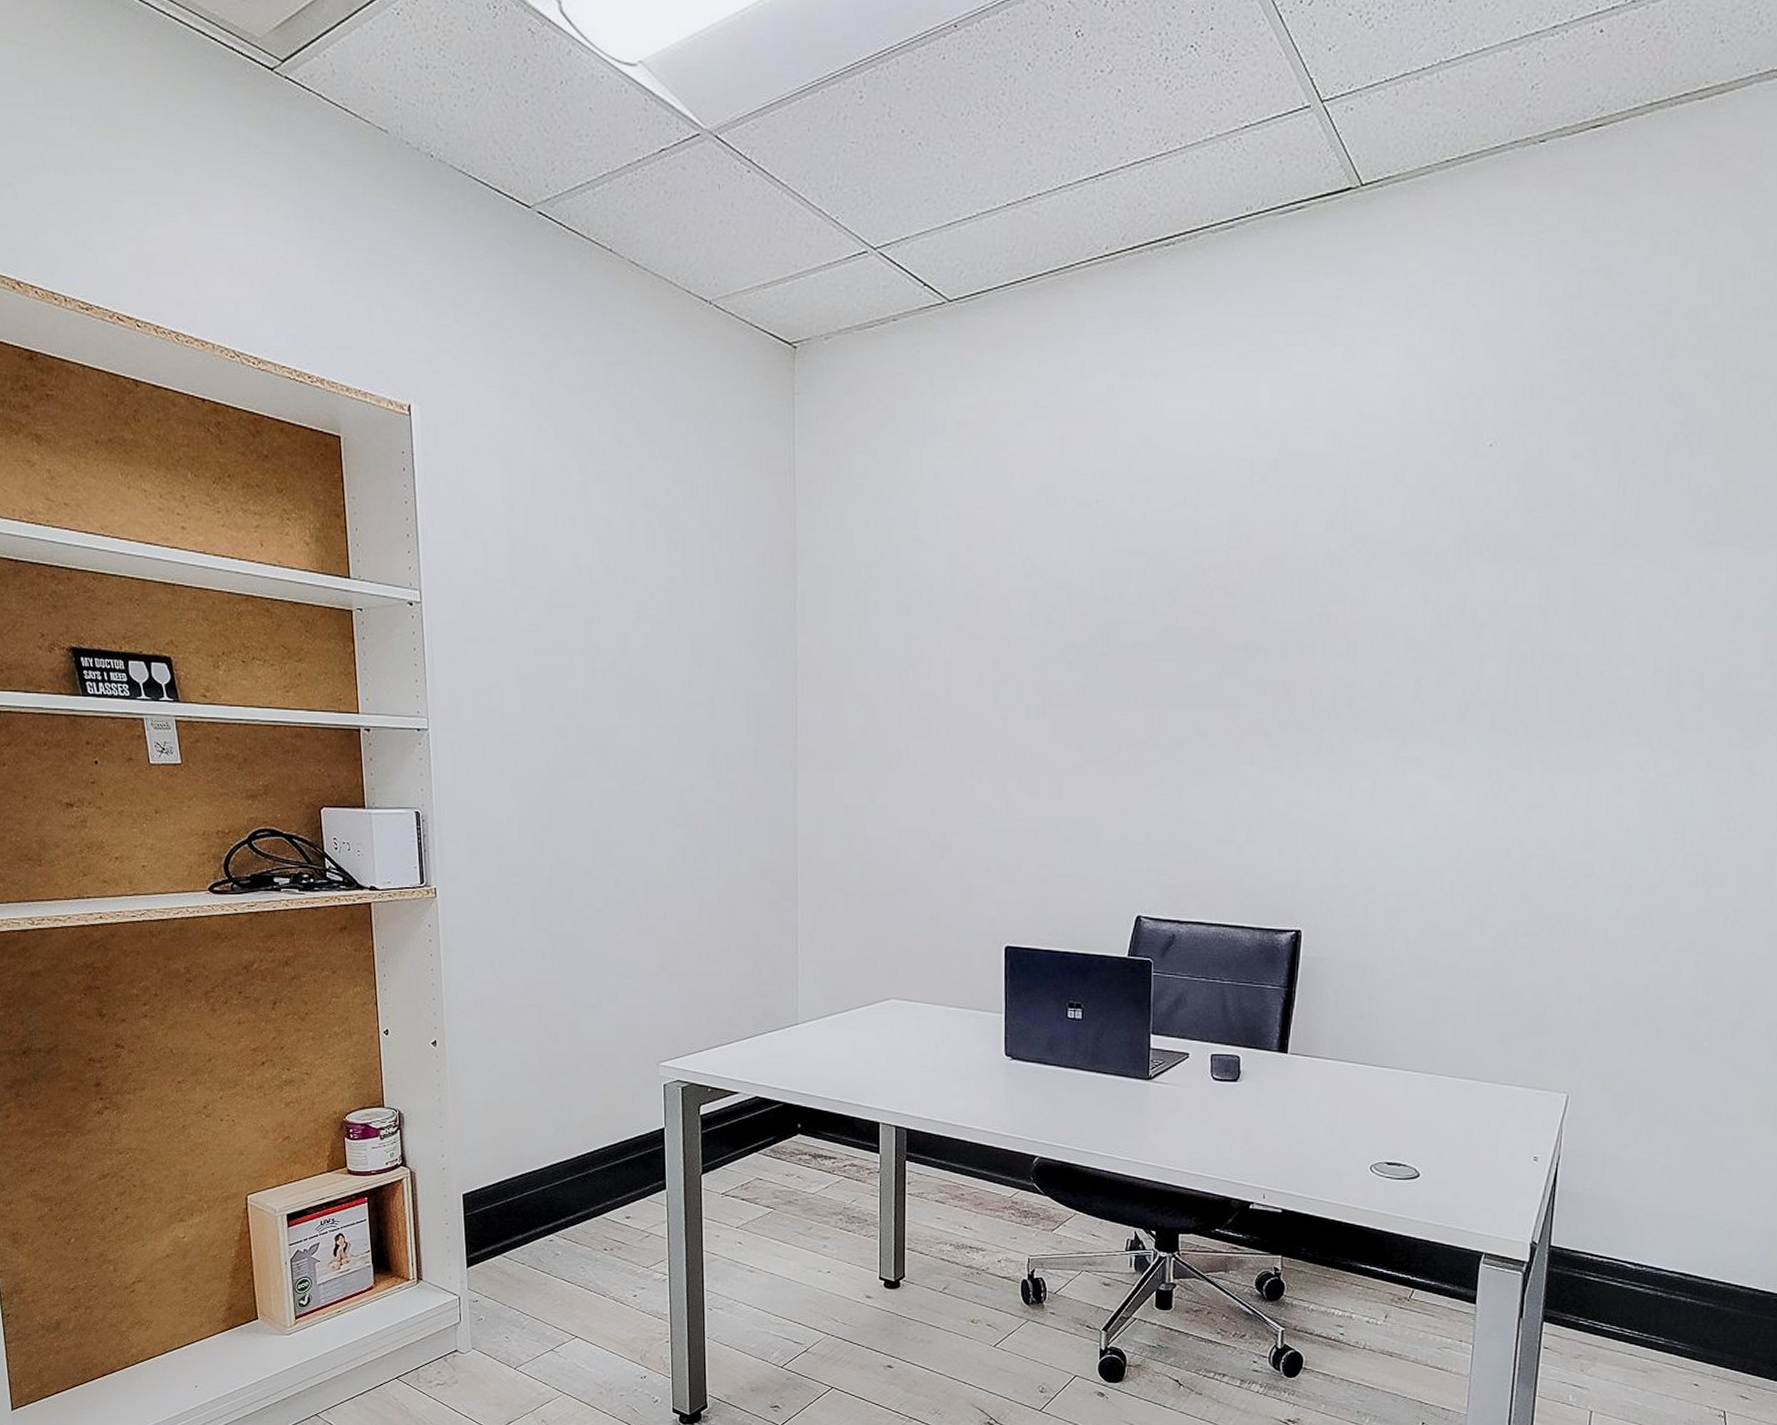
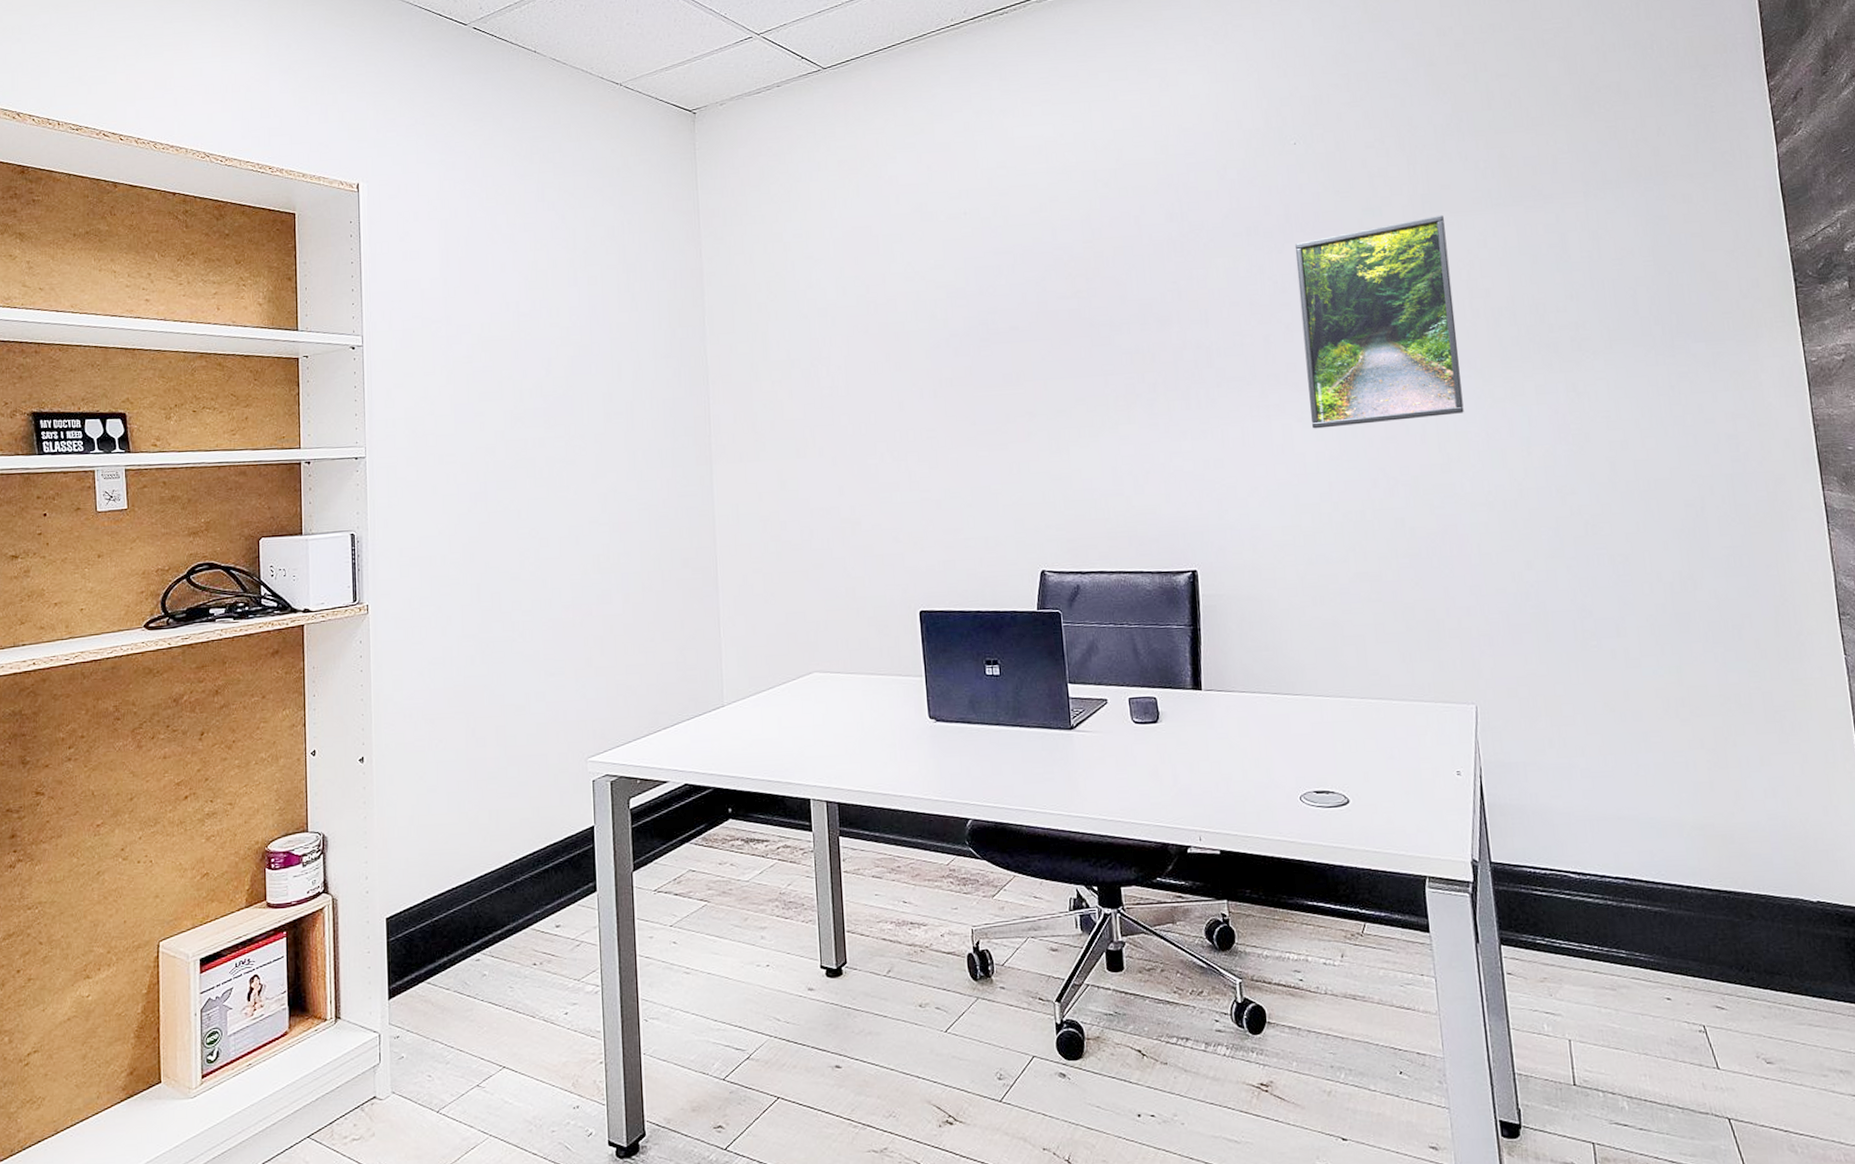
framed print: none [1451,549,1647,789] -> present [1294,214,1464,429]

